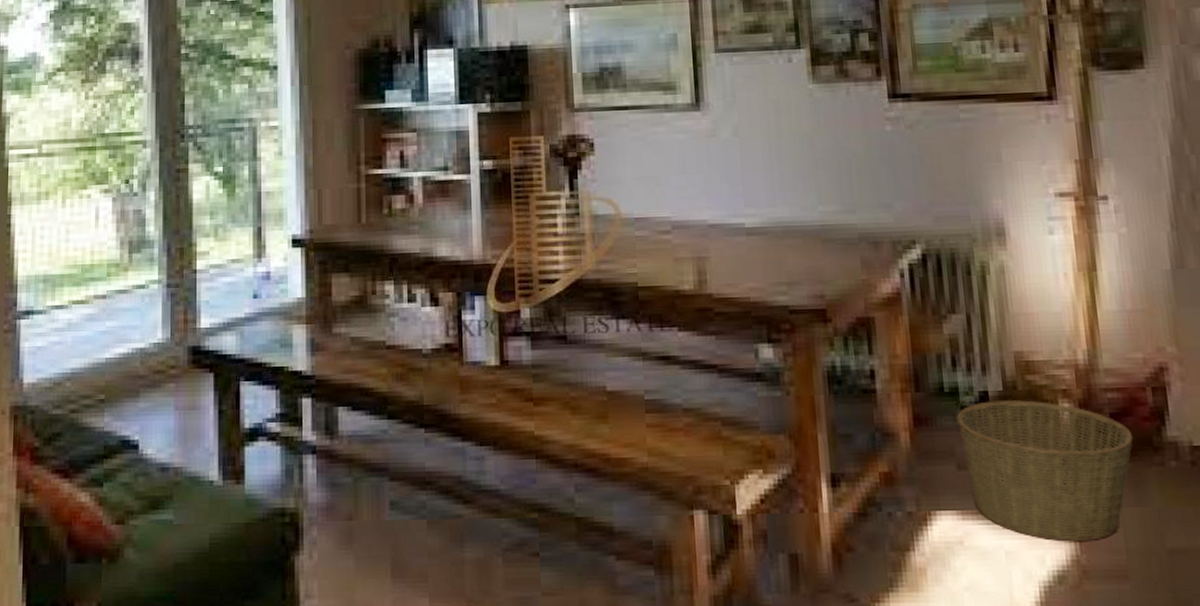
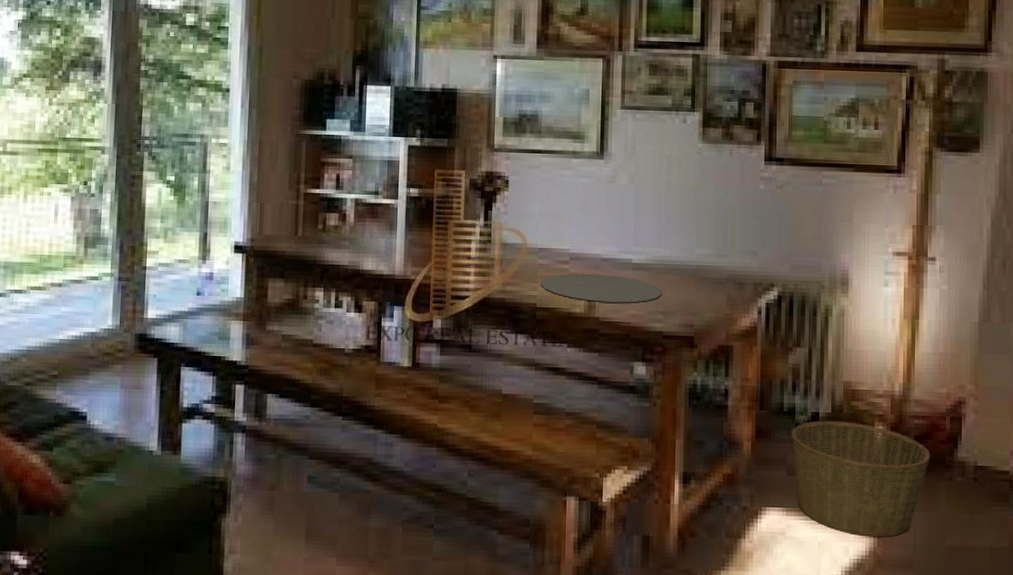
placemat: none [641,243,784,276] -> present [541,273,663,303]

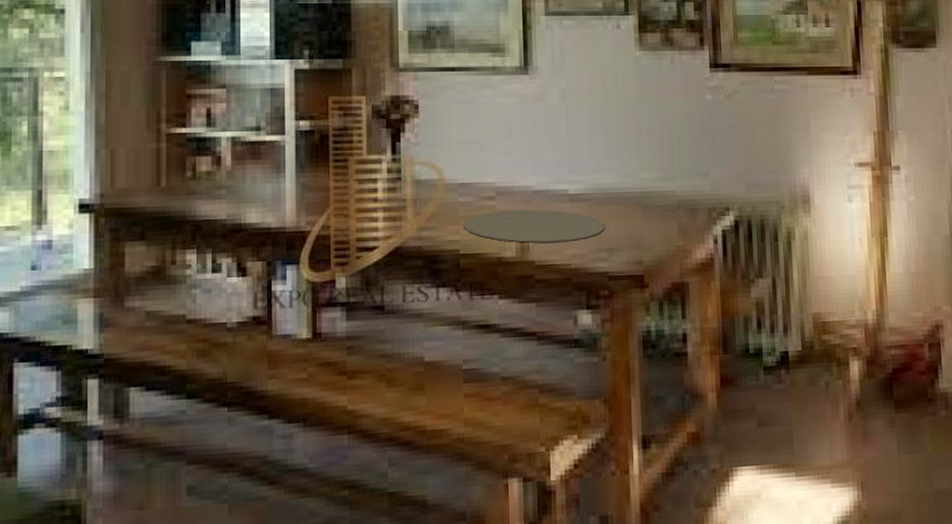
basket: present [791,421,931,538] -> none [760,358,911,490]

